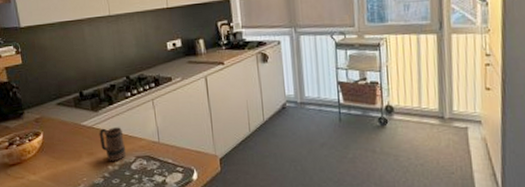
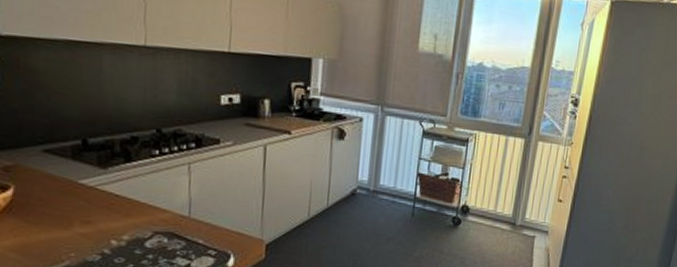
mug: present [99,127,127,161] -> none [103,191,141,235]

